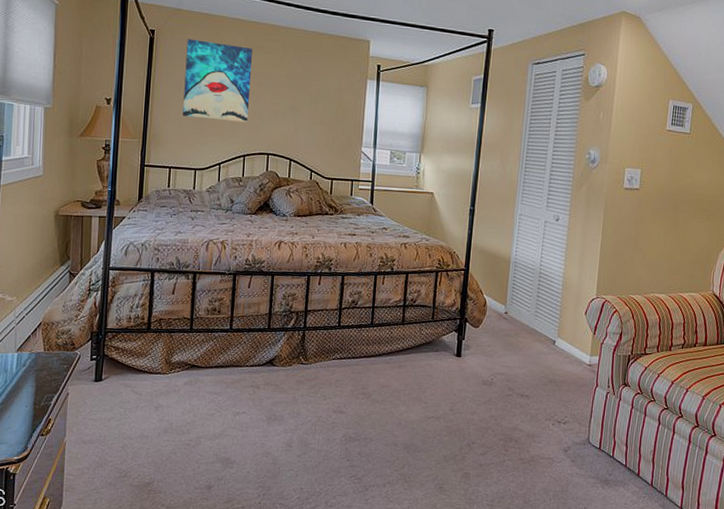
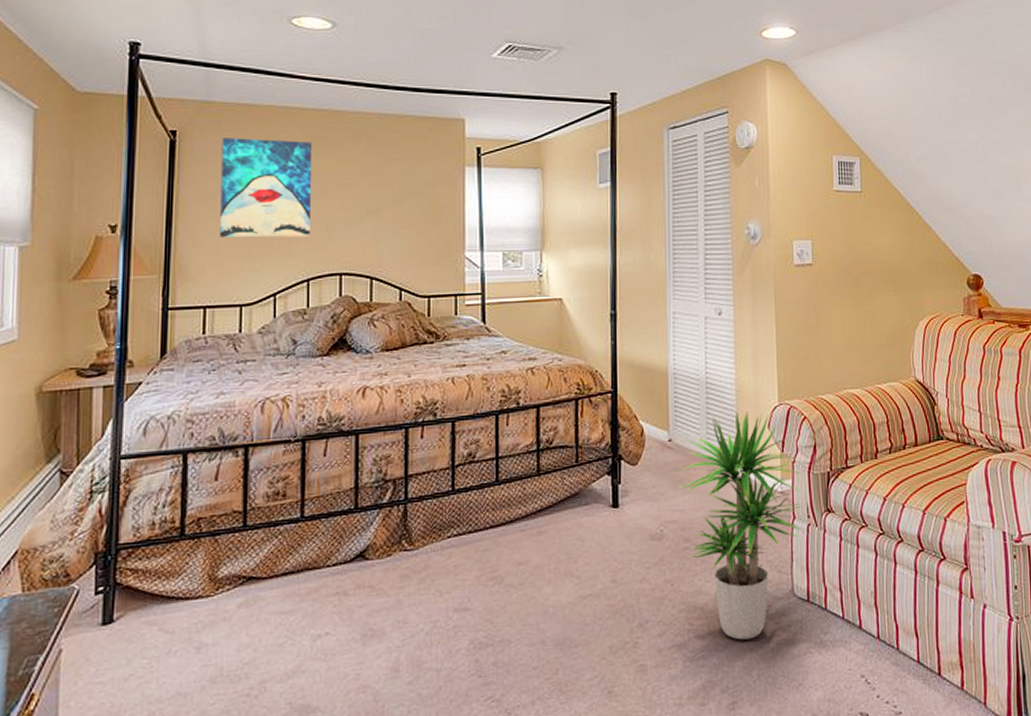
potted plant: none [509,299,606,469] -> present [679,412,804,640]

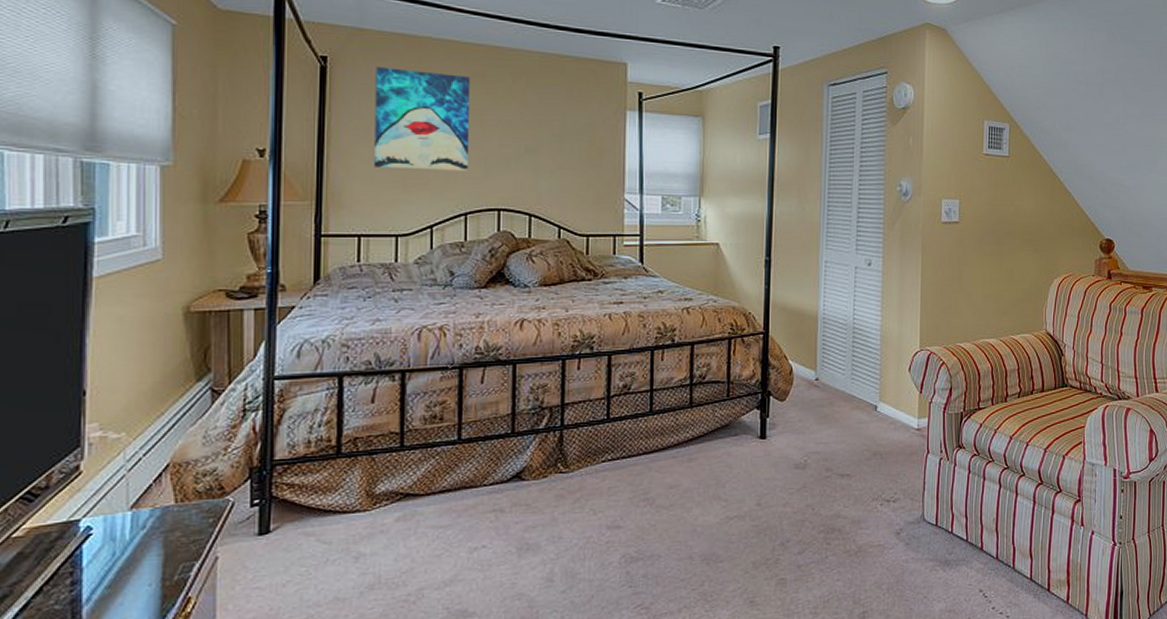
potted plant: present [679,412,804,640] -> none [823,356,936,558]

